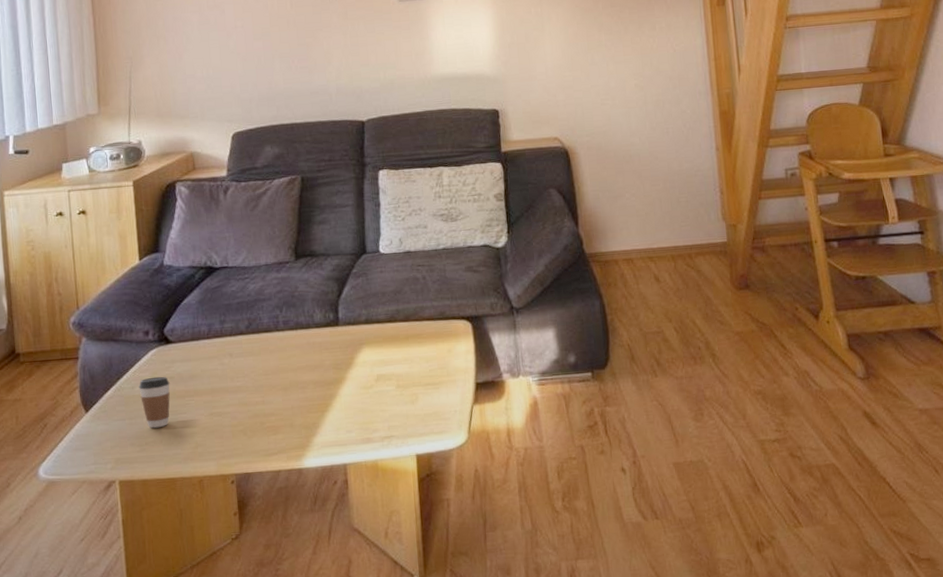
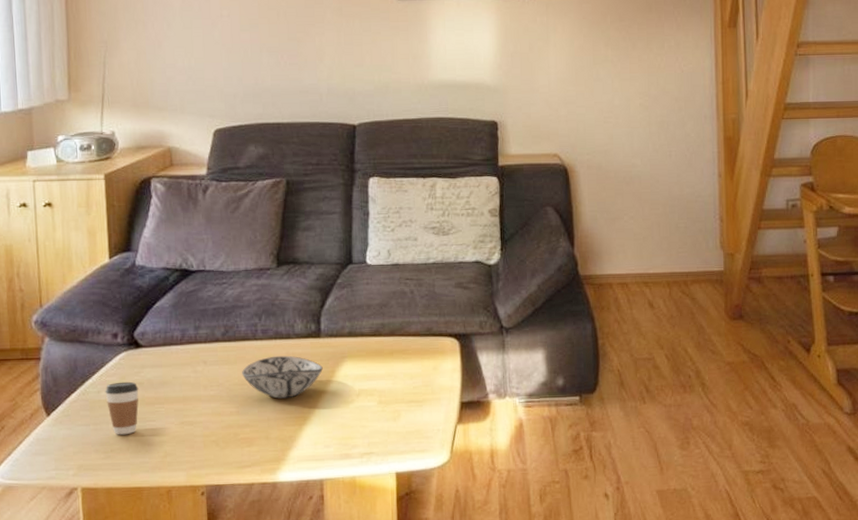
decorative bowl: none [266,344,342,387] -> present [242,355,323,399]

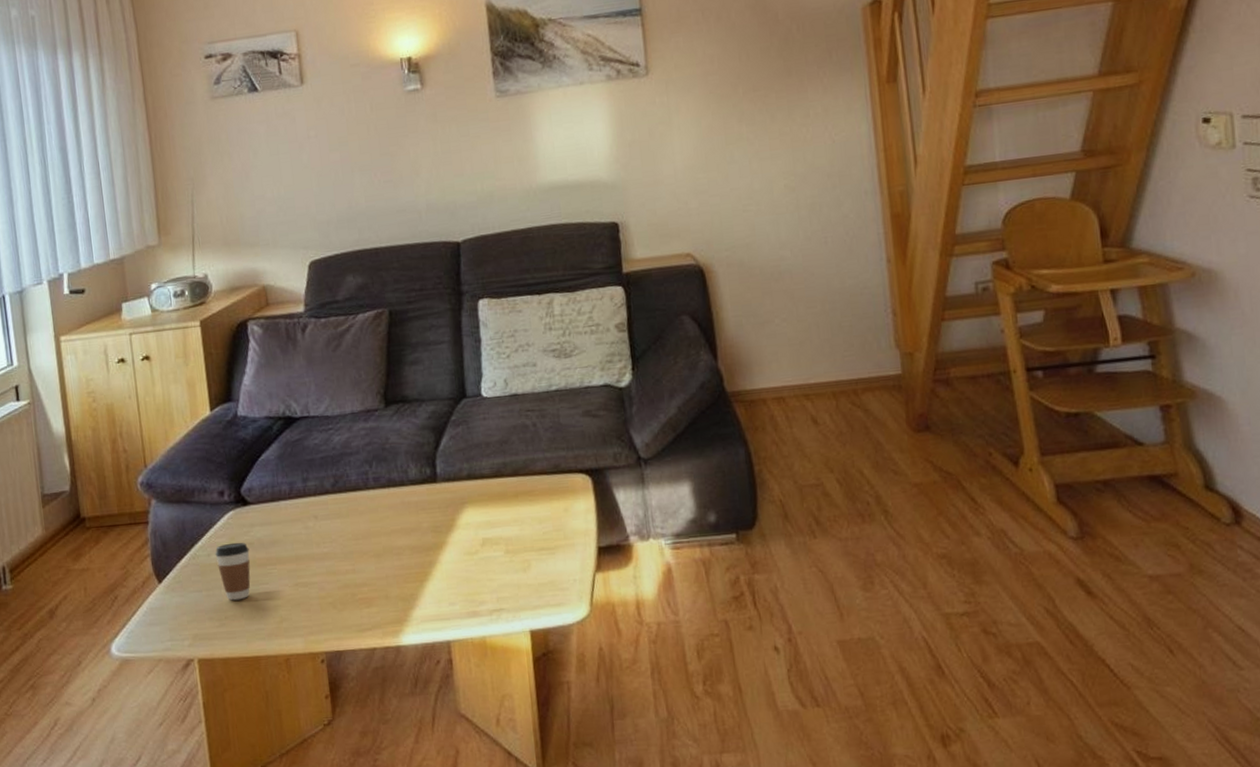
decorative bowl: present [242,355,323,399] -> none [355,504,442,553]

